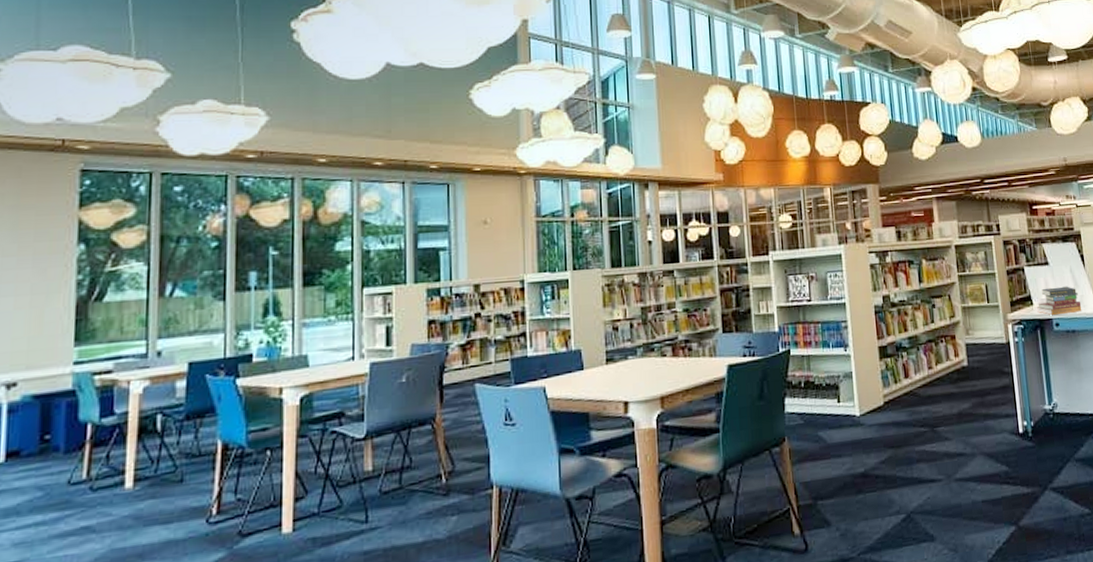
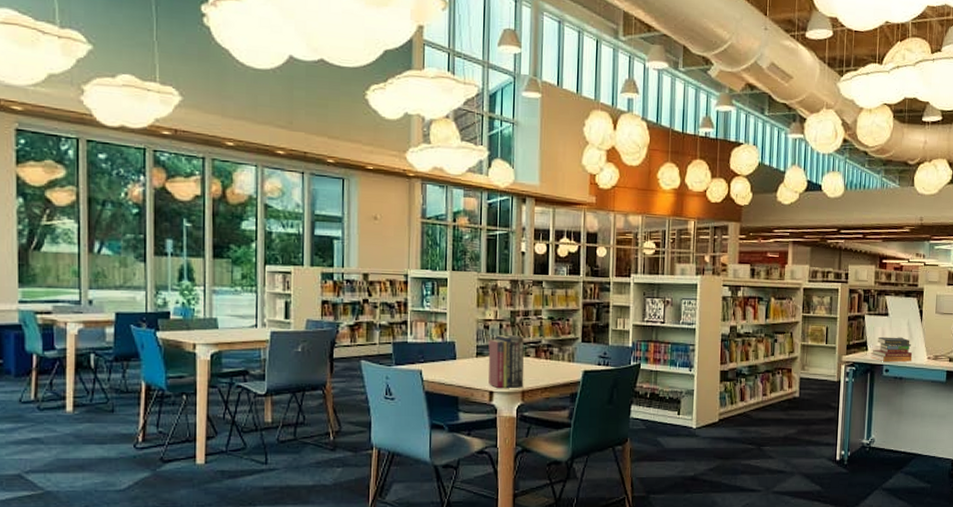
books: none [619,333,662,398] -> present [488,334,524,389]

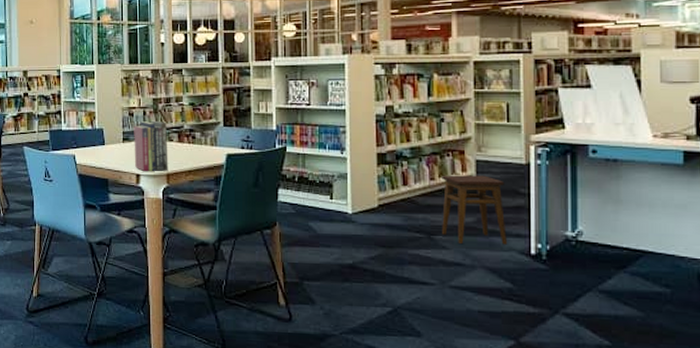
stool: none [770,391,821,453] -> present [442,175,507,245]
books: present [870,337,913,362] -> none [569,112,630,142]

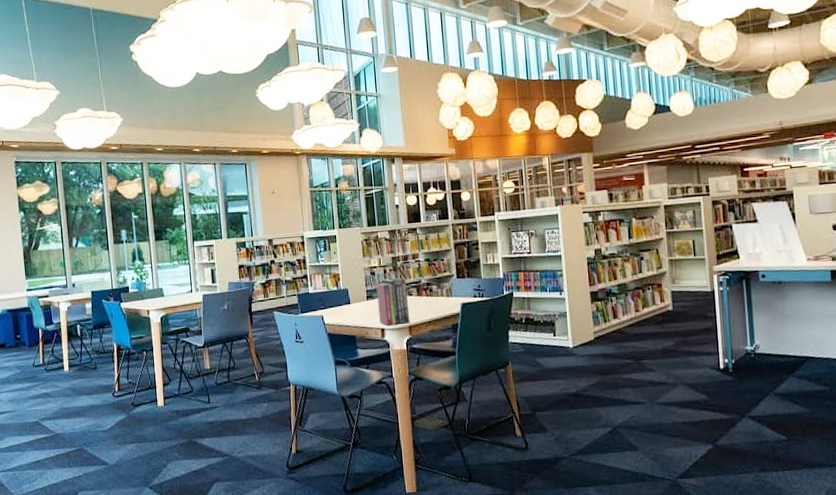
stool: present [442,175,507,245] -> none [645,304,701,365]

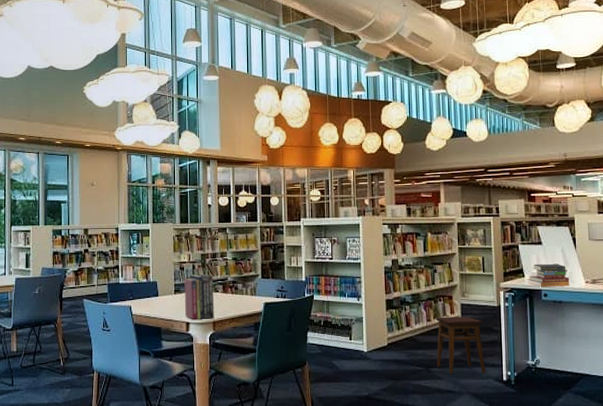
stool: none [645,304,701,365] -> present [436,316,485,374]
books: none [743,241,790,268] -> present [528,263,570,287]

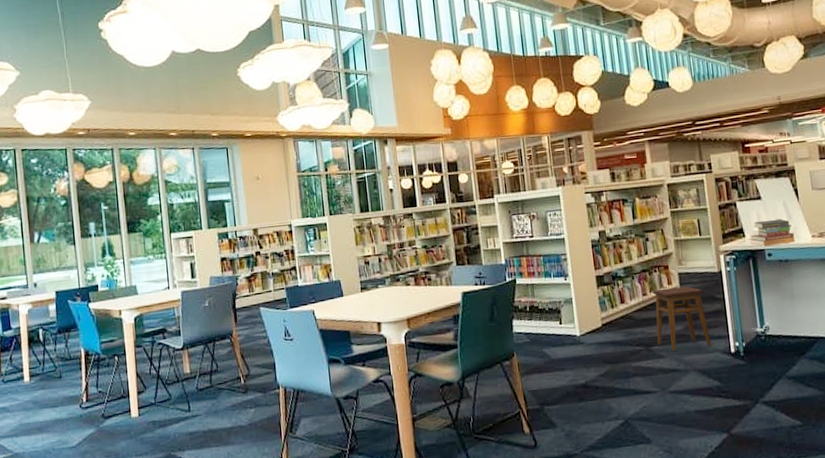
books: present [184,273,215,320] -> none [370,266,408,319]

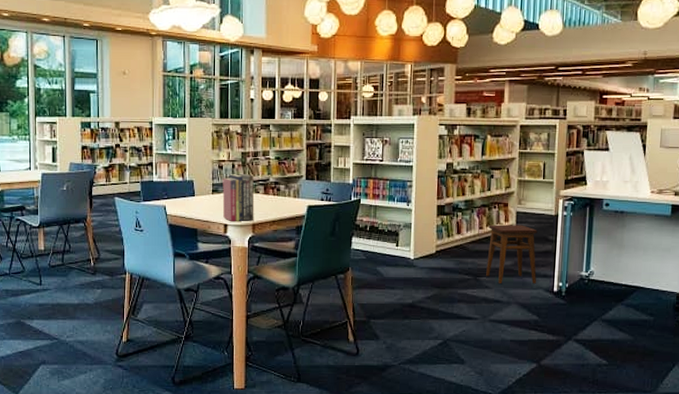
books: none [370,266,408,319] -> present [222,173,255,222]
books: present [749,219,796,247] -> none [589,171,635,197]

